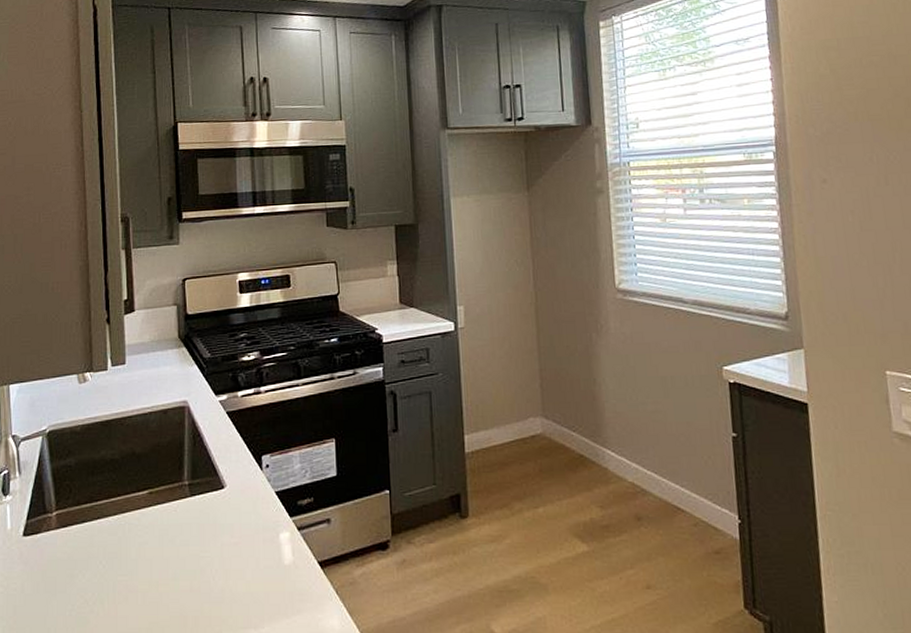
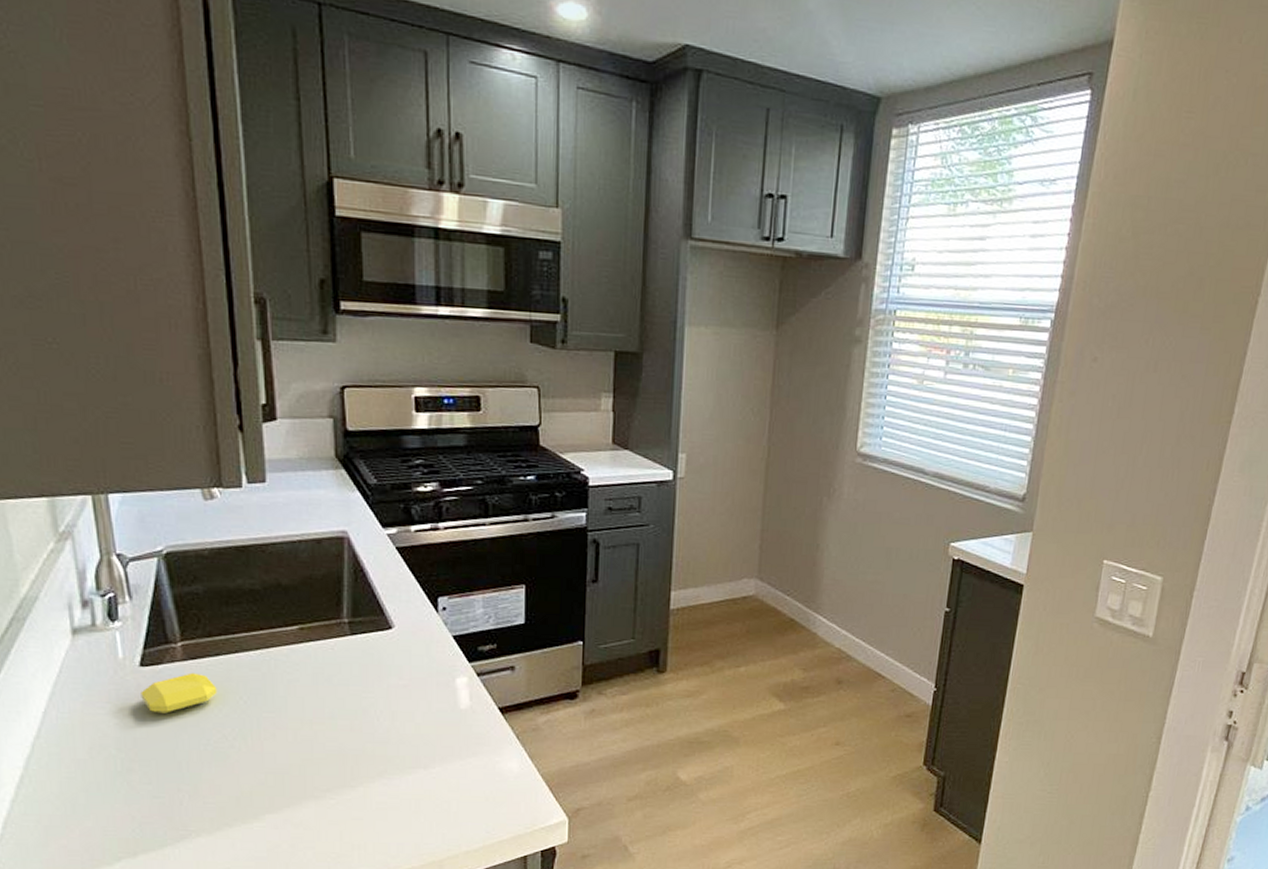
soap bar: none [22,540,82,581] -> present [141,672,218,714]

